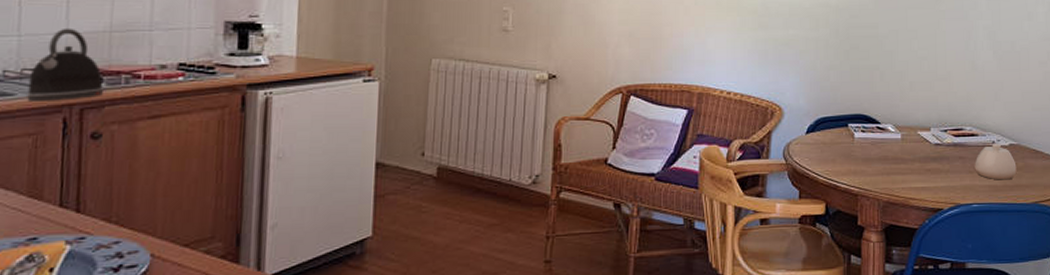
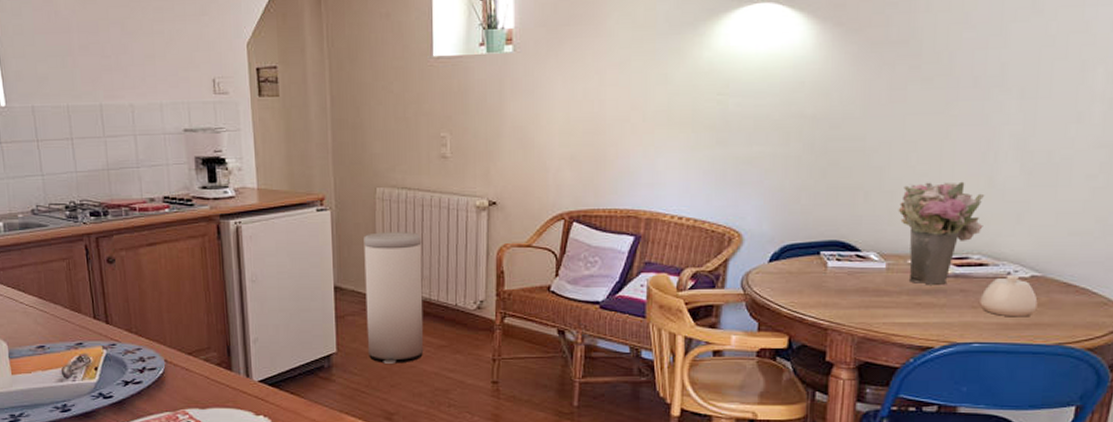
kettle: present [25,27,105,103] -> none [55,167,111,233]
pedal bin: none [408,104,477,248] -> present [364,232,424,365]
flower bouquet: none [907,64,971,153] -> present [898,181,985,285]

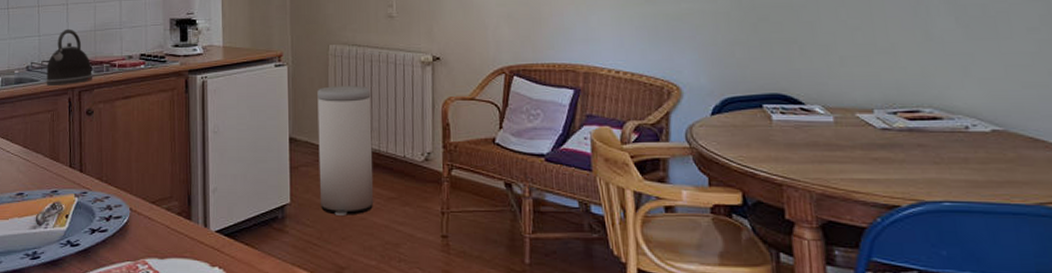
kettle: none [55,167,111,233] -> present [45,28,93,87]
flower bouquet: present [898,181,985,285] -> none [836,35,929,139]
sugar bowl: present [978,275,1038,317] -> none [940,129,1007,174]

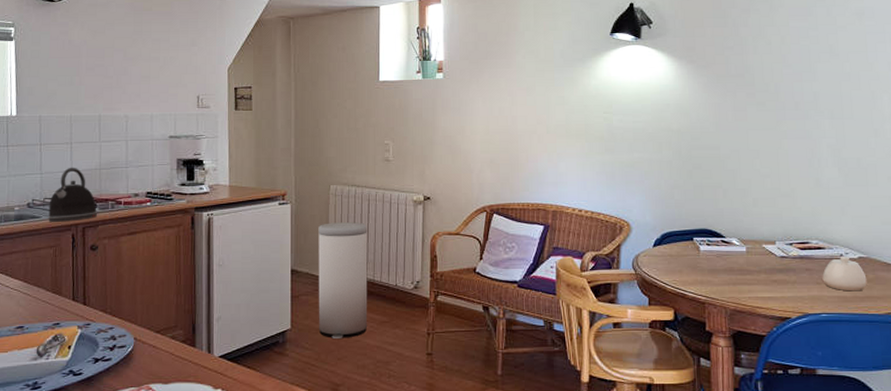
sugar bowl: none [940,129,1007,174] -> present [821,257,867,292]

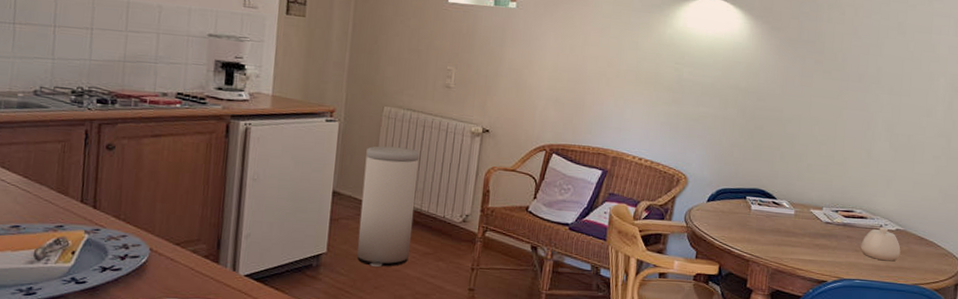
kettle: present [47,167,98,223] -> none [57,55,118,117]

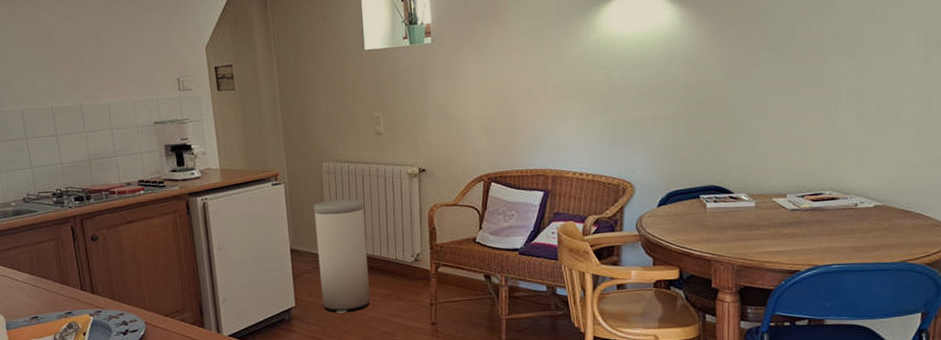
sugar bowl: present [860,227,901,262] -> none [833,206,882,241]

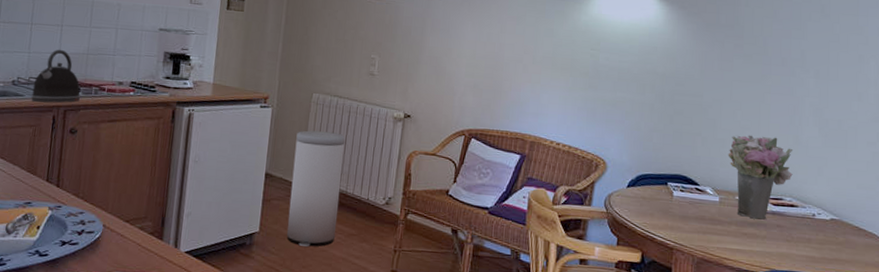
kettle: none [44,159,93,217] -> present [30,49,81,104]
flower bouquet: none [760,130,832,218] -> present [728,135,793,220]

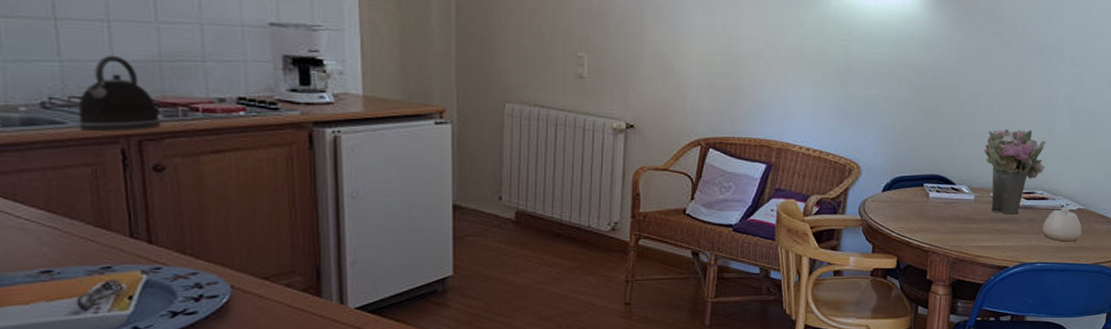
pedal bin: present [286,130,346,248] -> none [489,149,554,288]
sugar bowl: none [791,216,837,253] -> present [1041,208,1082,242]

